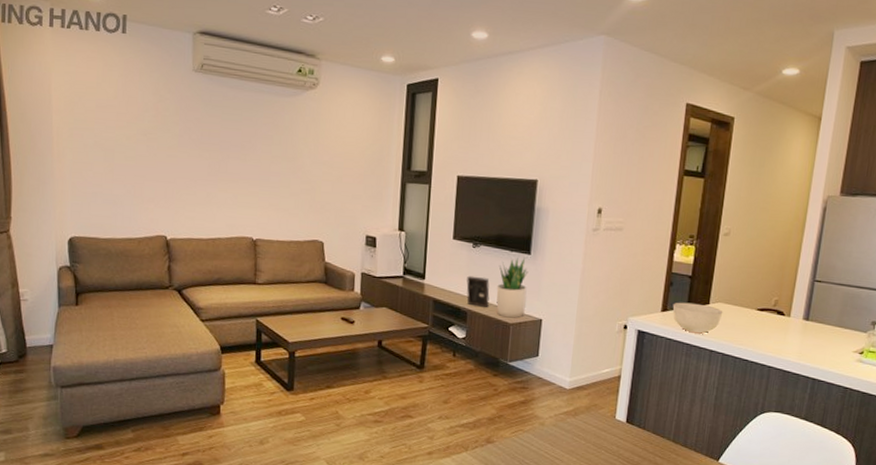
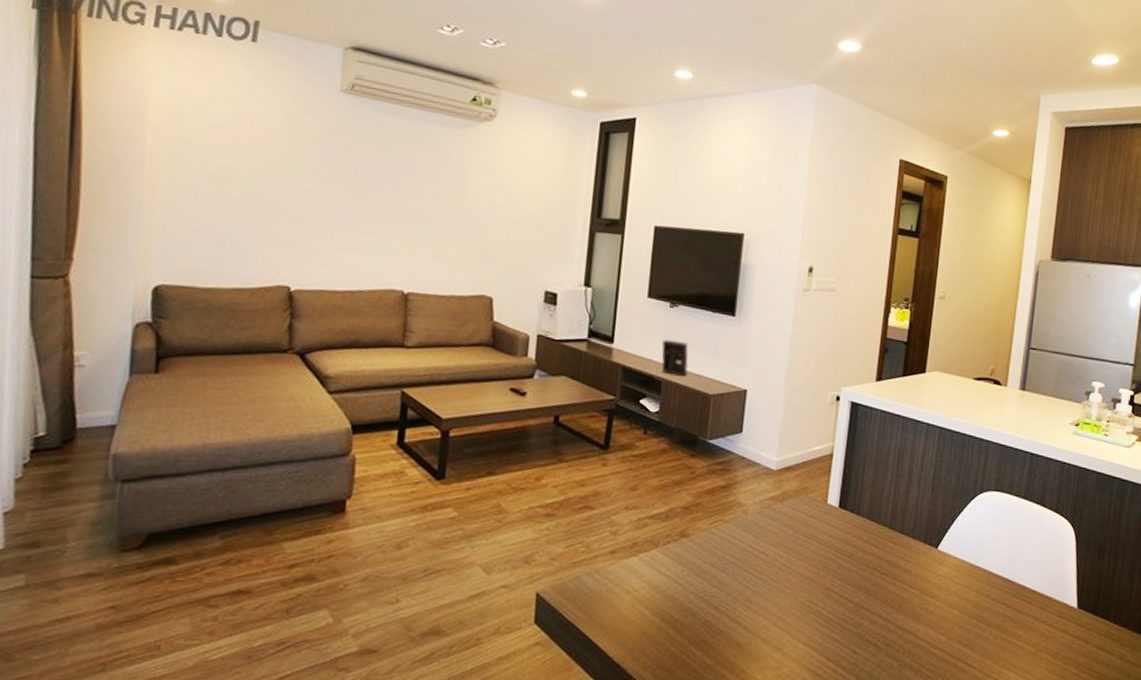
planter: present [496,257,529,318] -> none [695,319,733,389]
bowl: present [672,302,723,334] -> none [888,370,940,406]

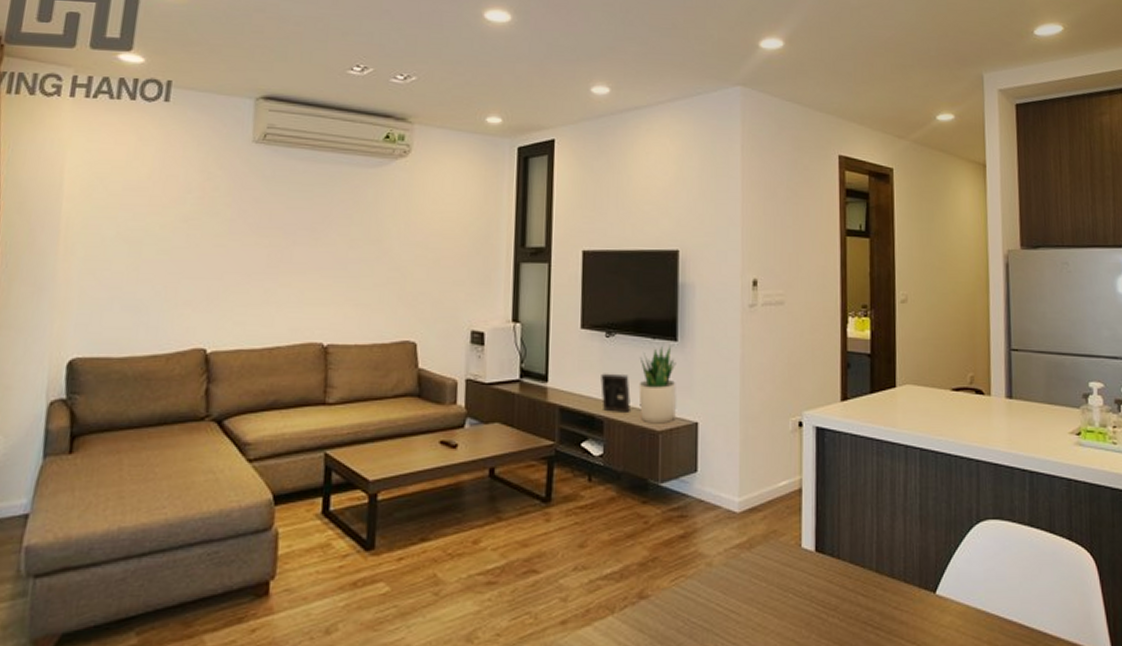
planter: none [695,319,733,389] -> present [638,345,676,424]

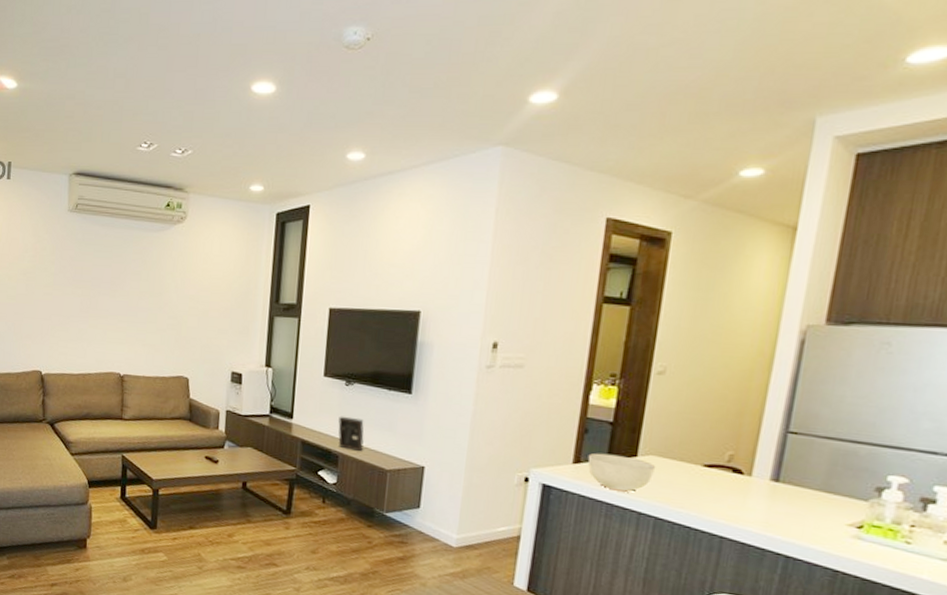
planter: present [638,345,676,424] -> none [371,397,409,465]
bowl: none [853,387,914,425] -> present [588,452,656,492]

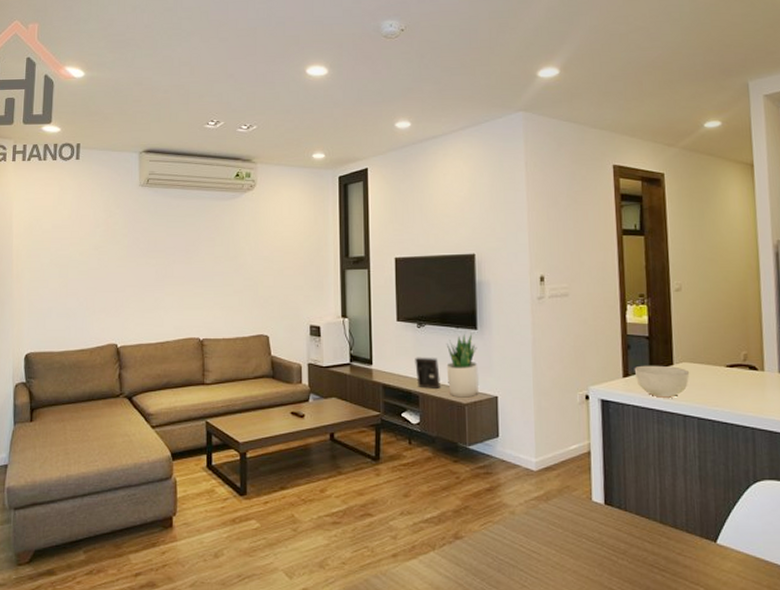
planter: none [371,397,409,465] -> present [446,333,479,398]

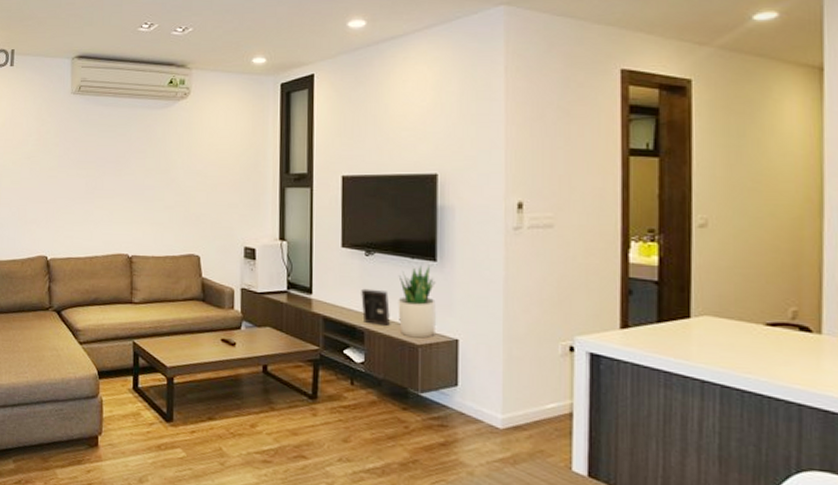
bowl: present [634,365,690,398] -> none [636,315,713,358]

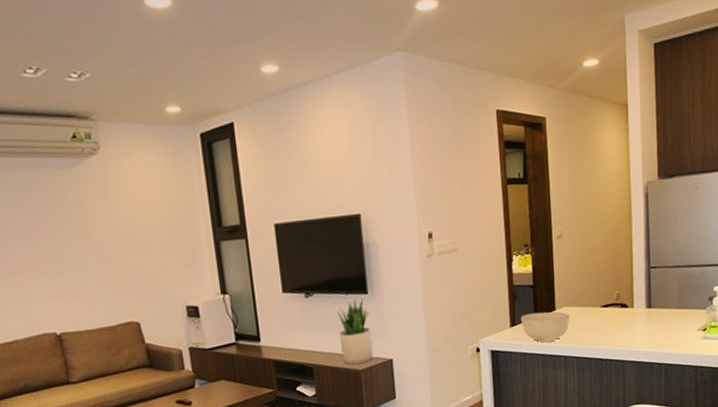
picture frame: present [361,288,390,326] -> none [305,327,334,359]
bowl: none [636,315,713,358] -> present [520,311,570,343]

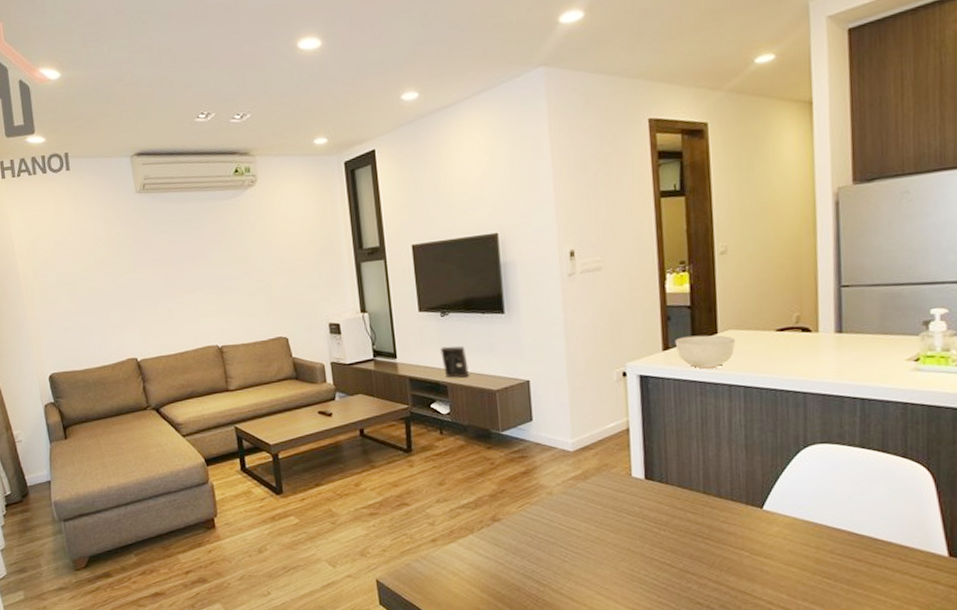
picture frame: none [305,327,334,359] -> present [440,346,469,378]
planter: present [336,298,373,365] -> none [472,317,509,385]

